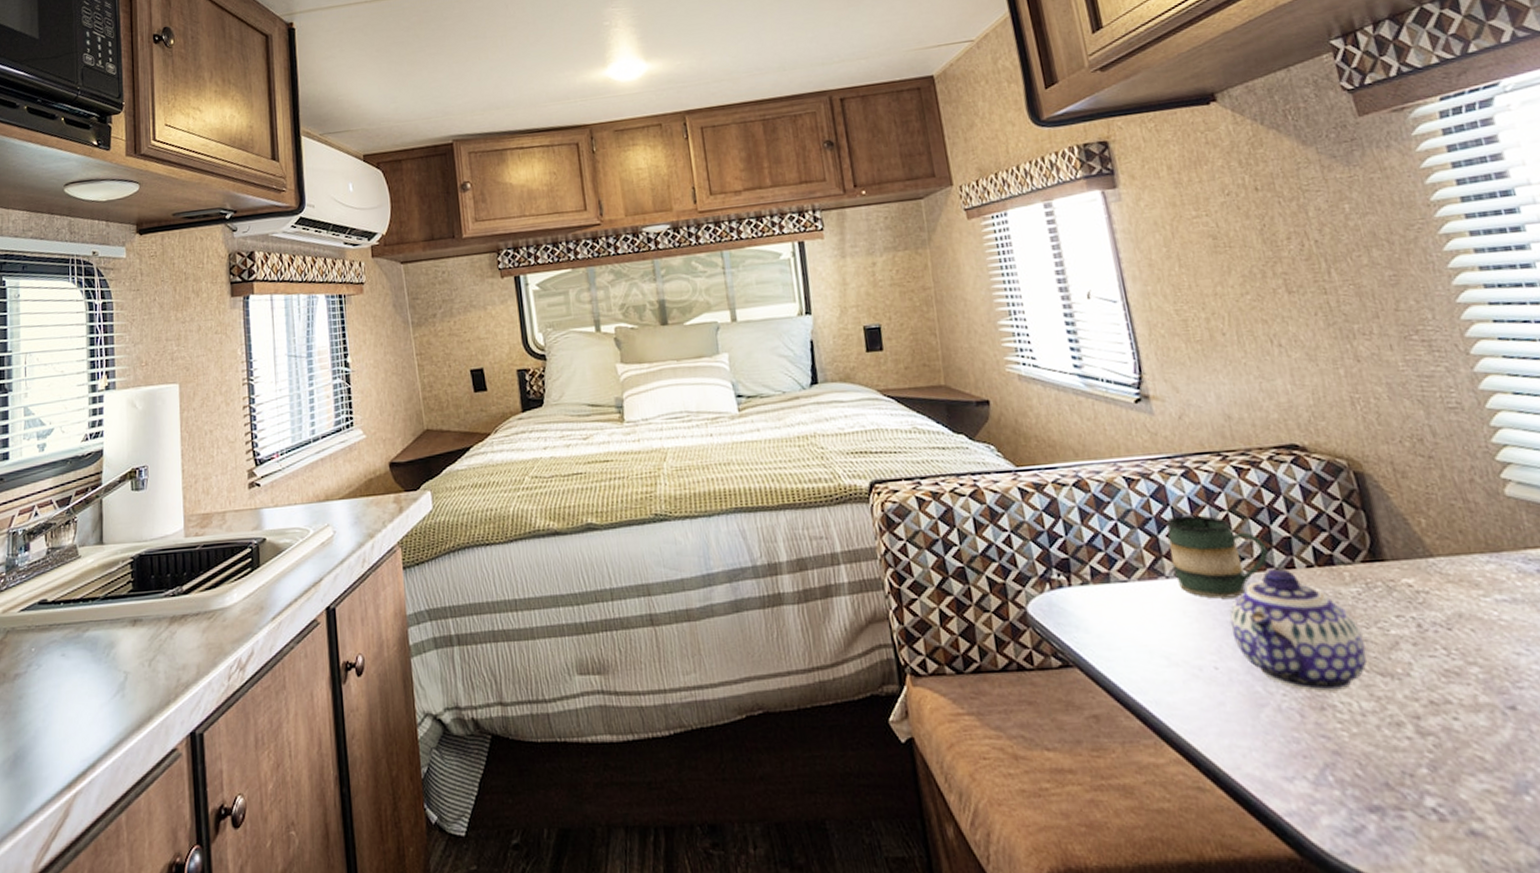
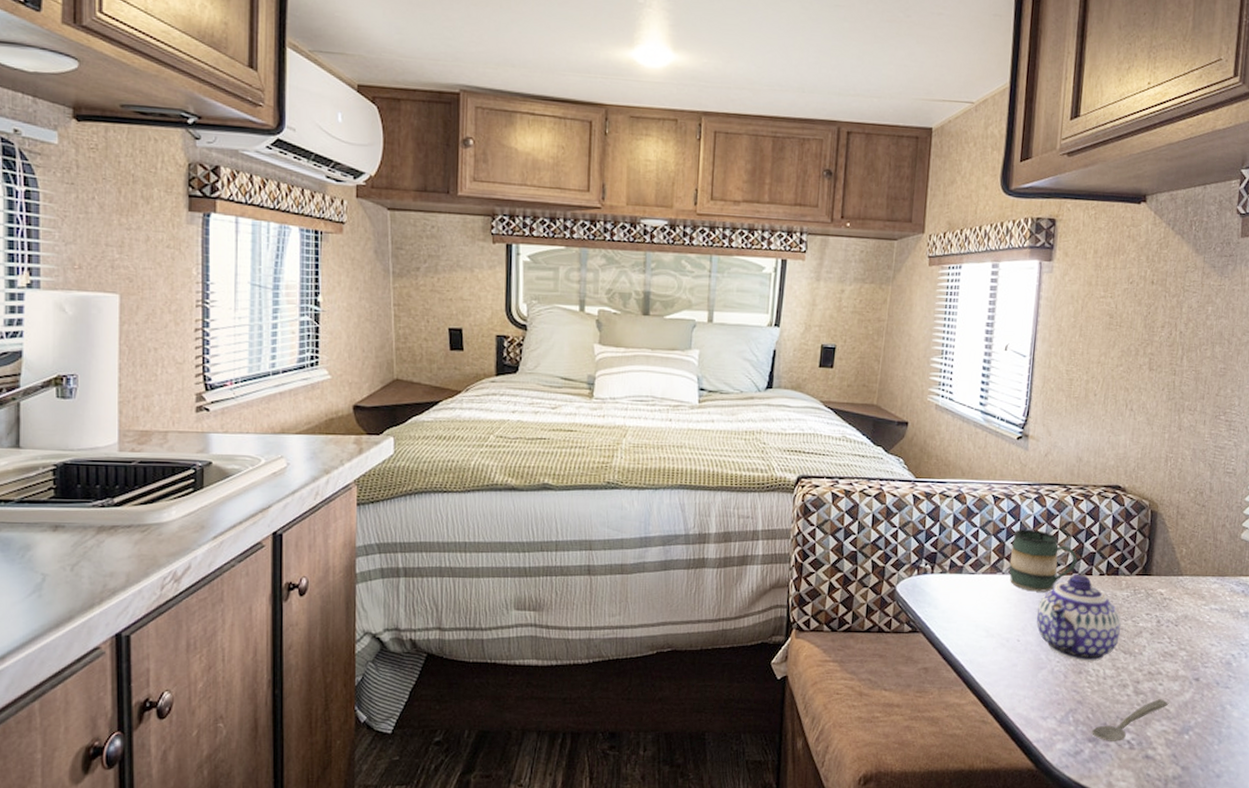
spoon: none [1369,741,1480,811] -> present [1092,699,1169,741]

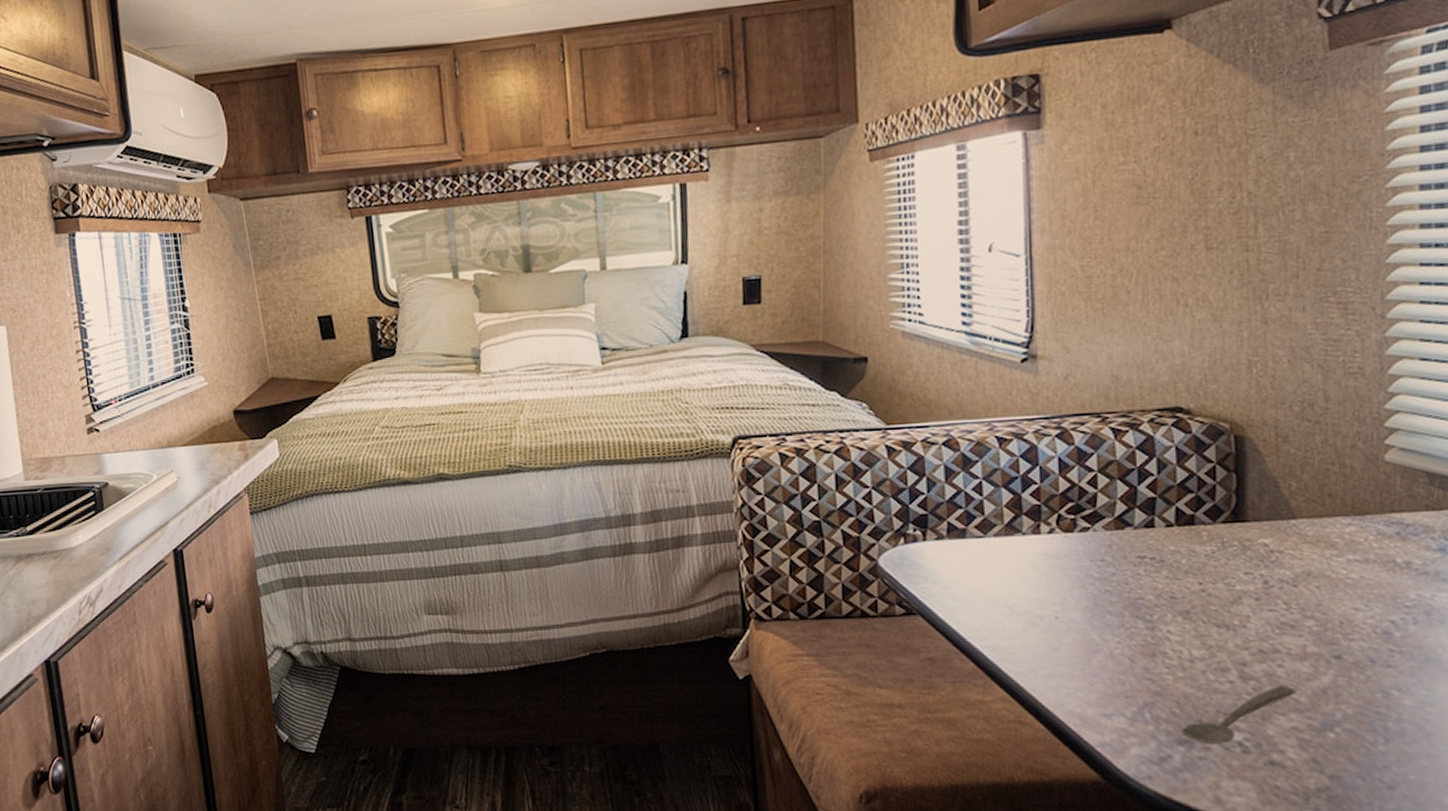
mug: present [1008,529,1078,592] -> none [1030,475,1130,554]
teapot: present [1036,574,1121,662] -> none [1078,527,1207,641]

